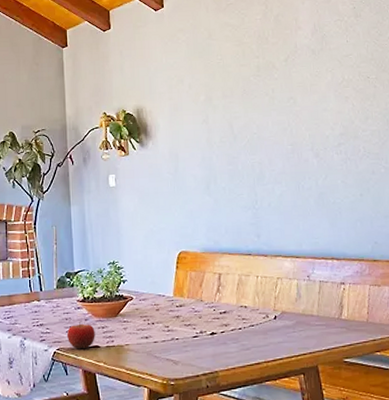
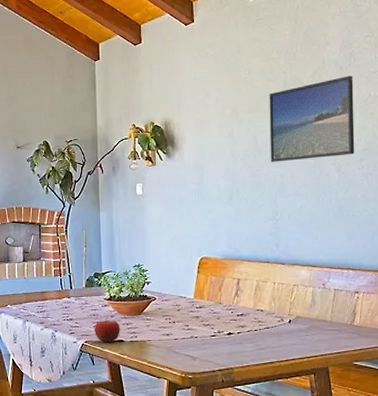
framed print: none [243,59,332,149] -> present [269,75,355,162]

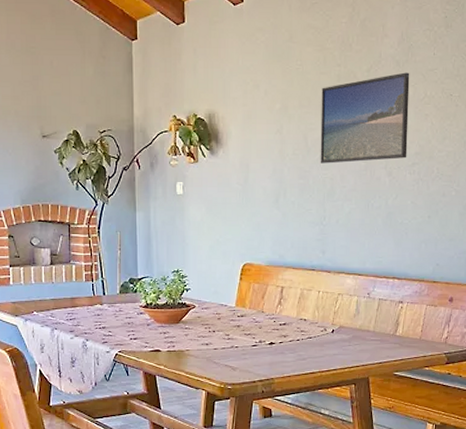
fruit: present [95,317,120,343] -> none [129,326,157,353]

